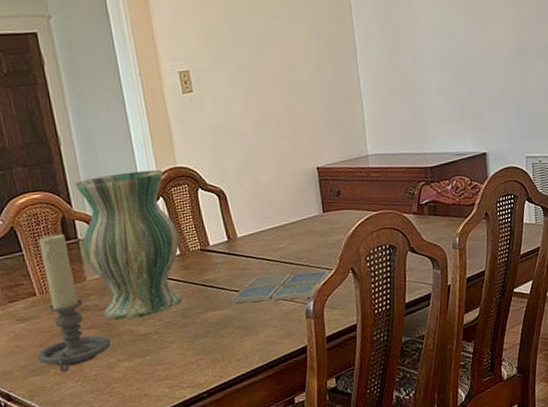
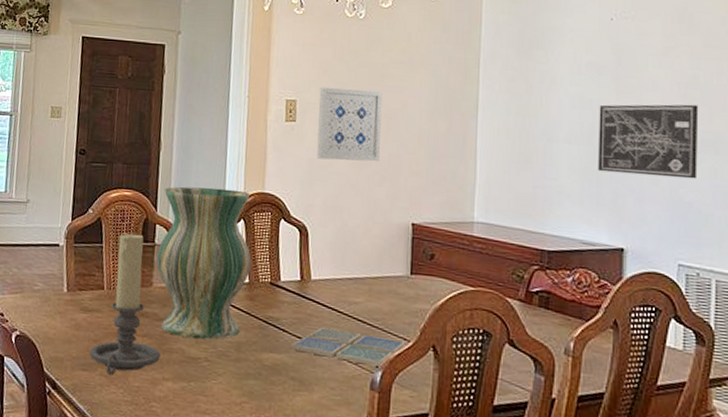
wall art: none [209,49,279,125] -> present [316,86,382,162]
wall art: none [454,20,533,91] -> present [598,104,699,179]

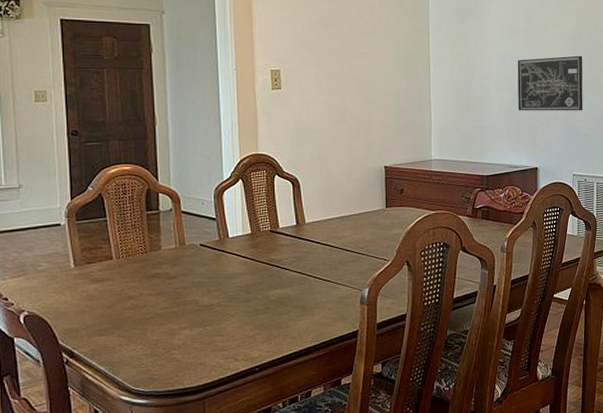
candle holder: present [89,232,161,375] -> none [105,203,175,335]
vase: present [156,186,252,340] -> none [163,154,252,290]
drink coaster: present [292,326,406,366] -> none [293,260,386,285]
wall art: present [316,86,382,162] -> none [300,57,356,120]

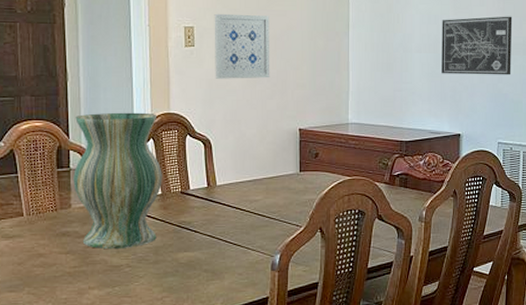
vase: none [163,154,252,290] -> present [73,112,162,250]
wall art: none [300,57,356,120] -> present [214,13,270,79]

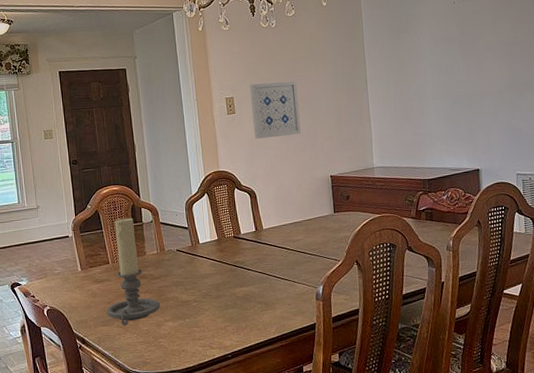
candle holder: none [15,160,85,292] -> present [106,217,160,325]
vase: present [73,112,162,250] -> none [144,172,218,288]
wall art: present [441,16,513,75] -> none [452,58,524,117]

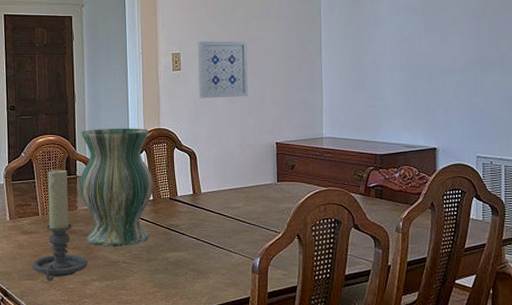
vase: none [144,172,218,288] -> present [79,128,154,247]

